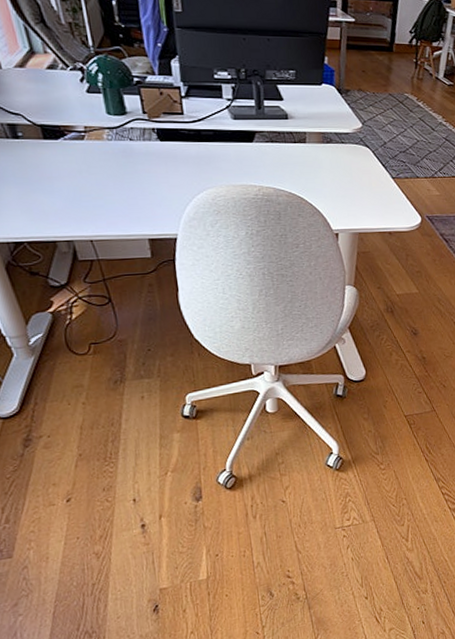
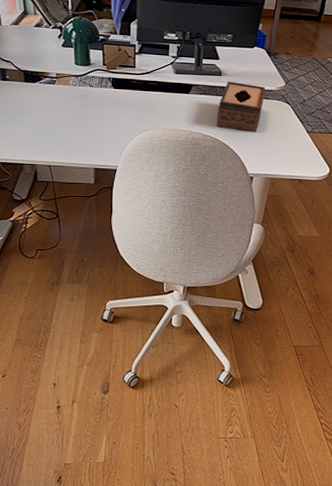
tissue box: none [288,126,341,183] -> present [217,82,266,133]

